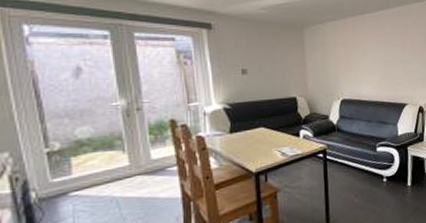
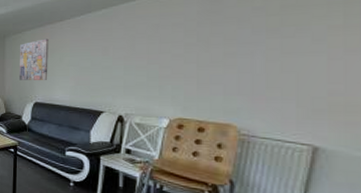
wall art: none [321,31,353,76] -> present [20,38,49,80]

